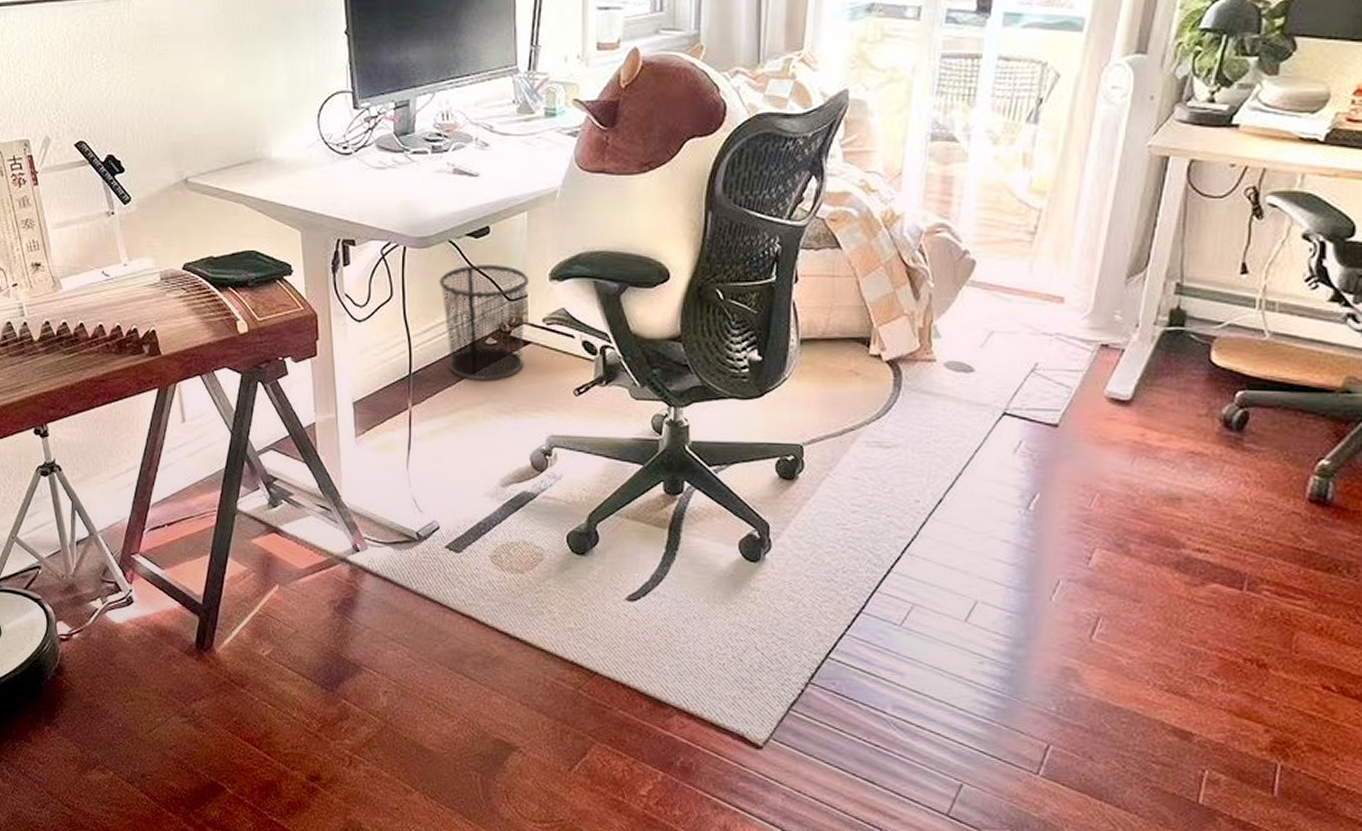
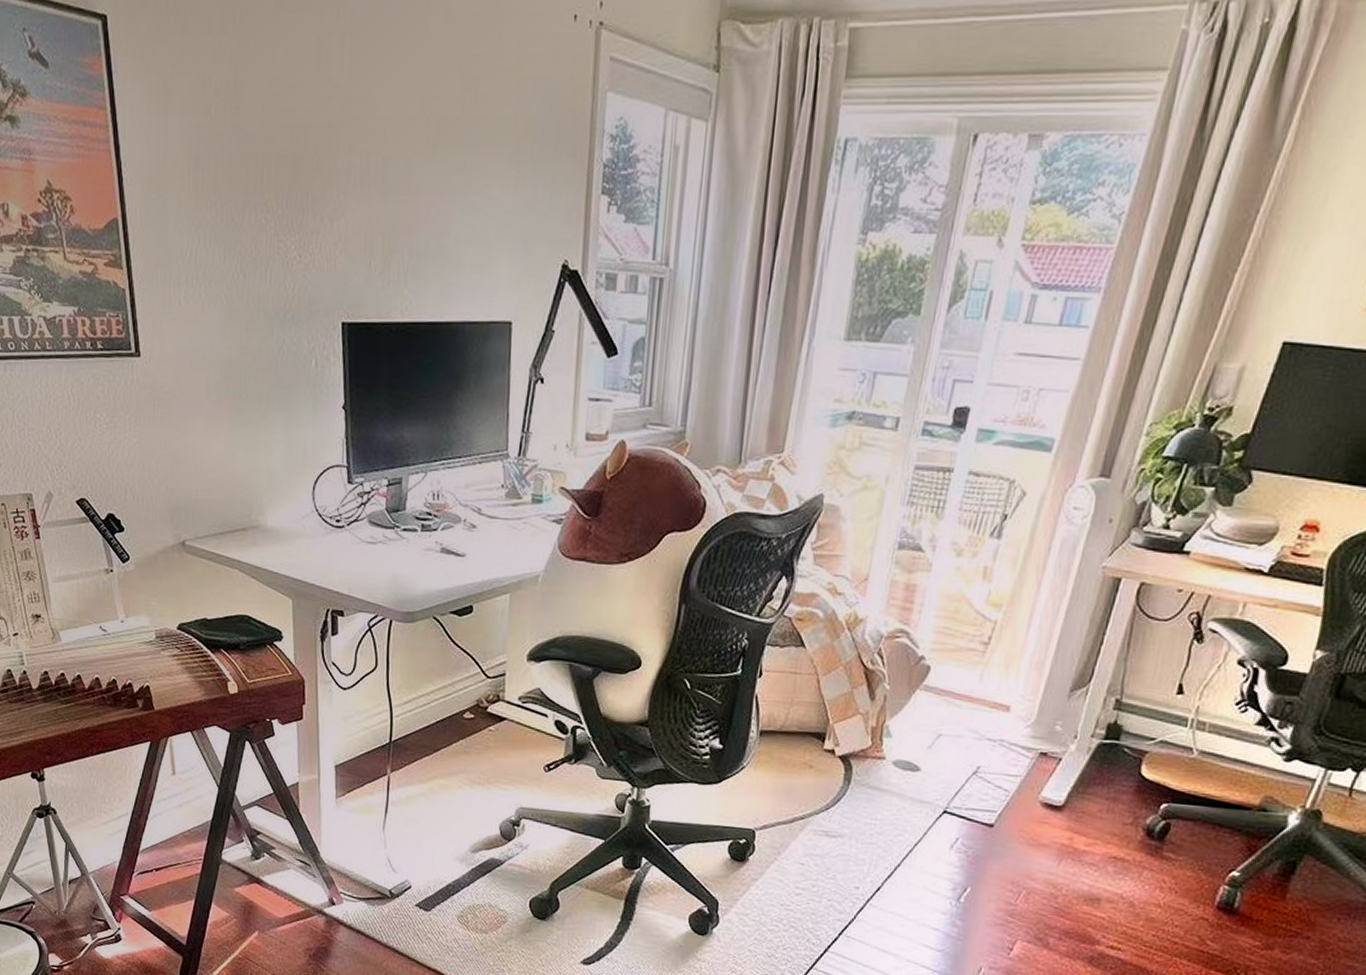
waste bin: present [439,265,529,381] -> none [422,641,508,753]

